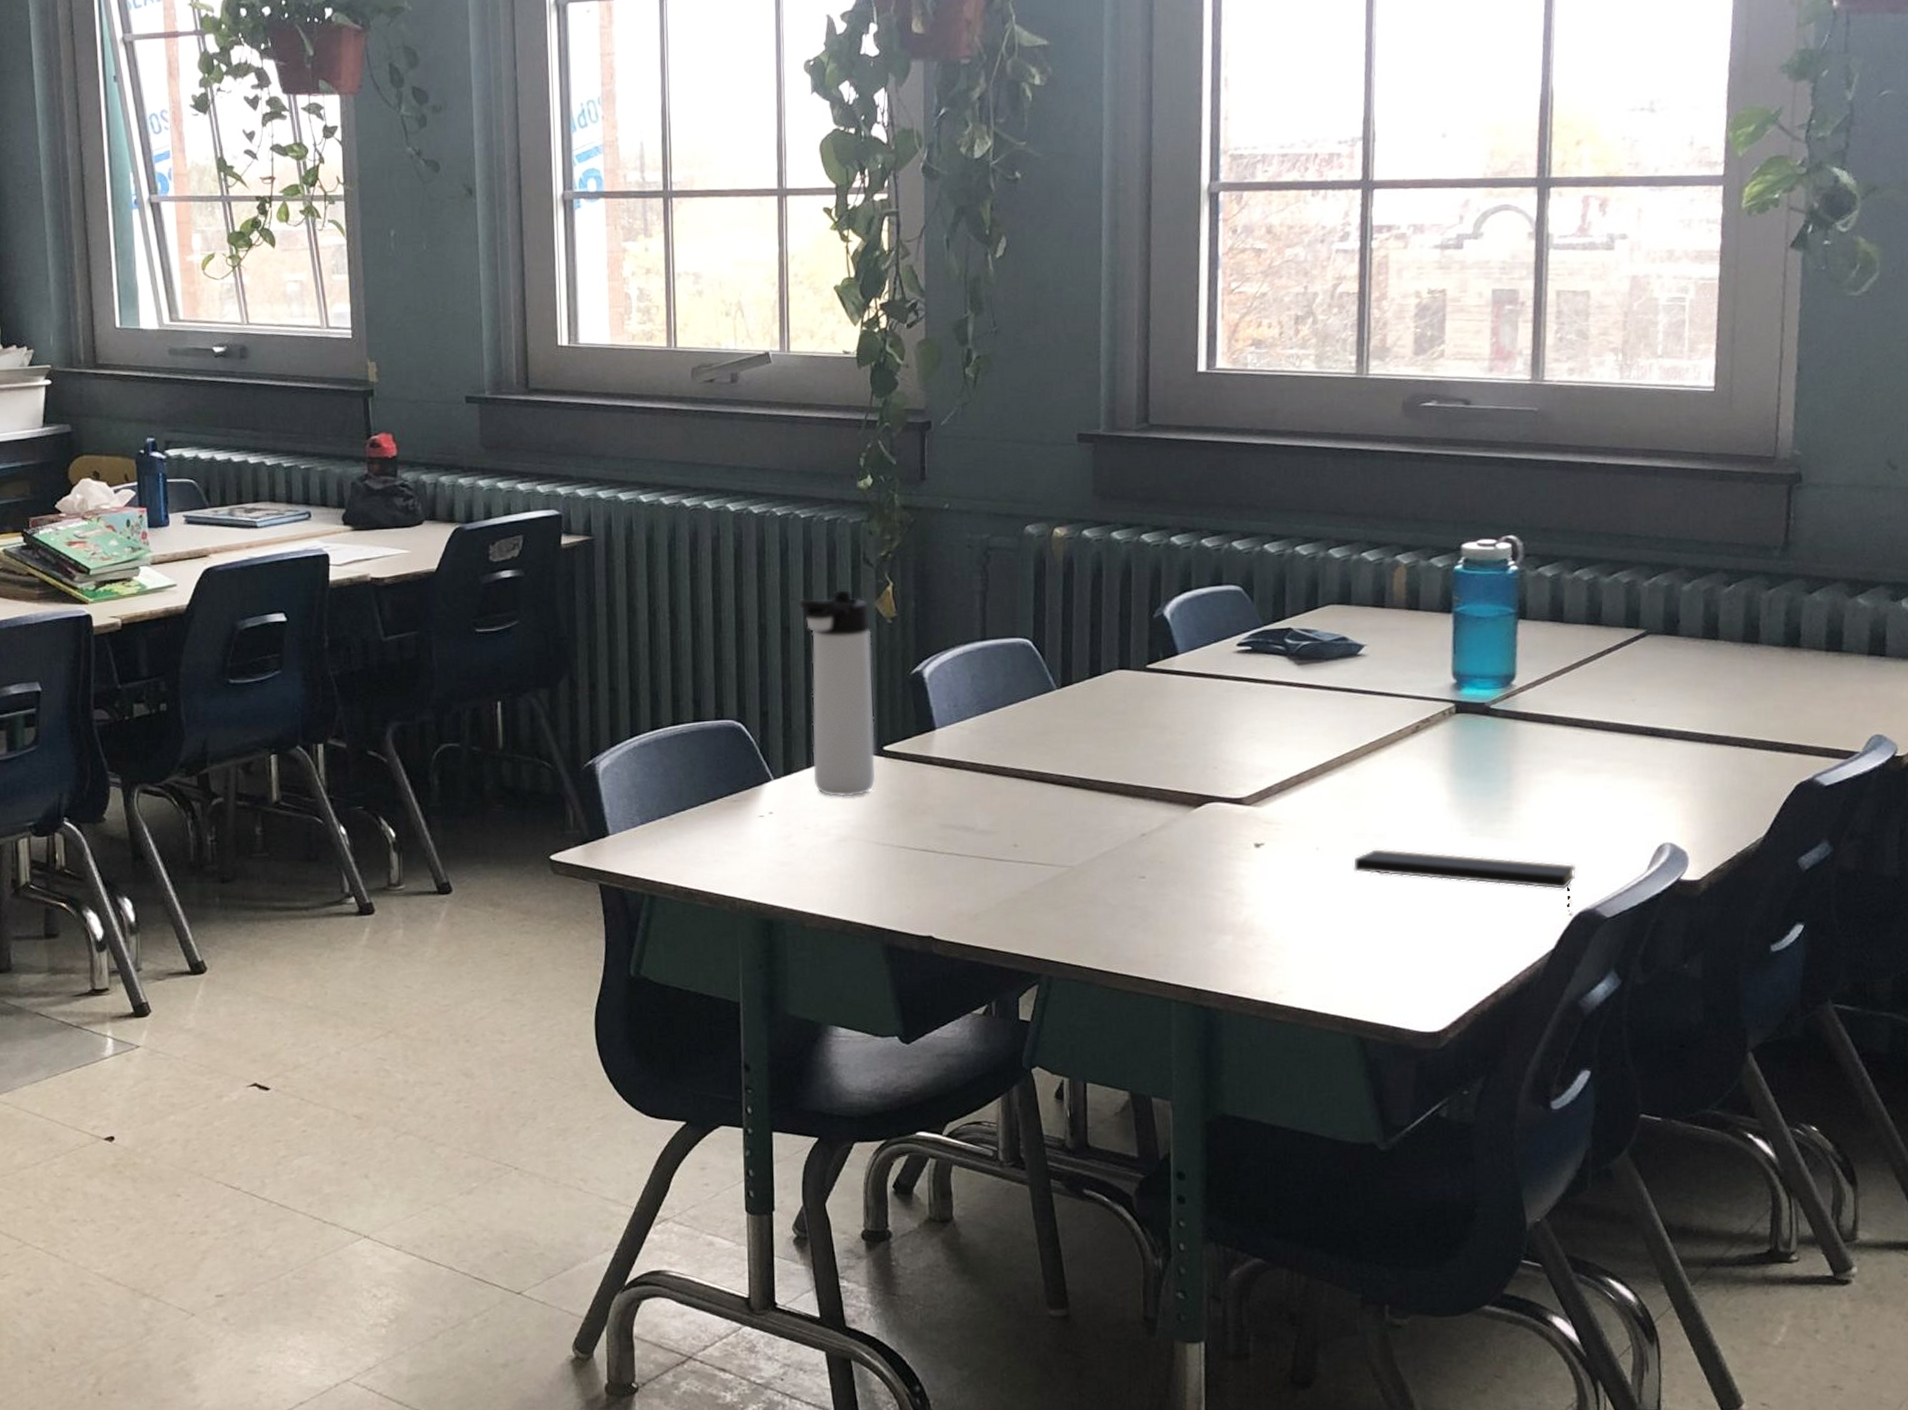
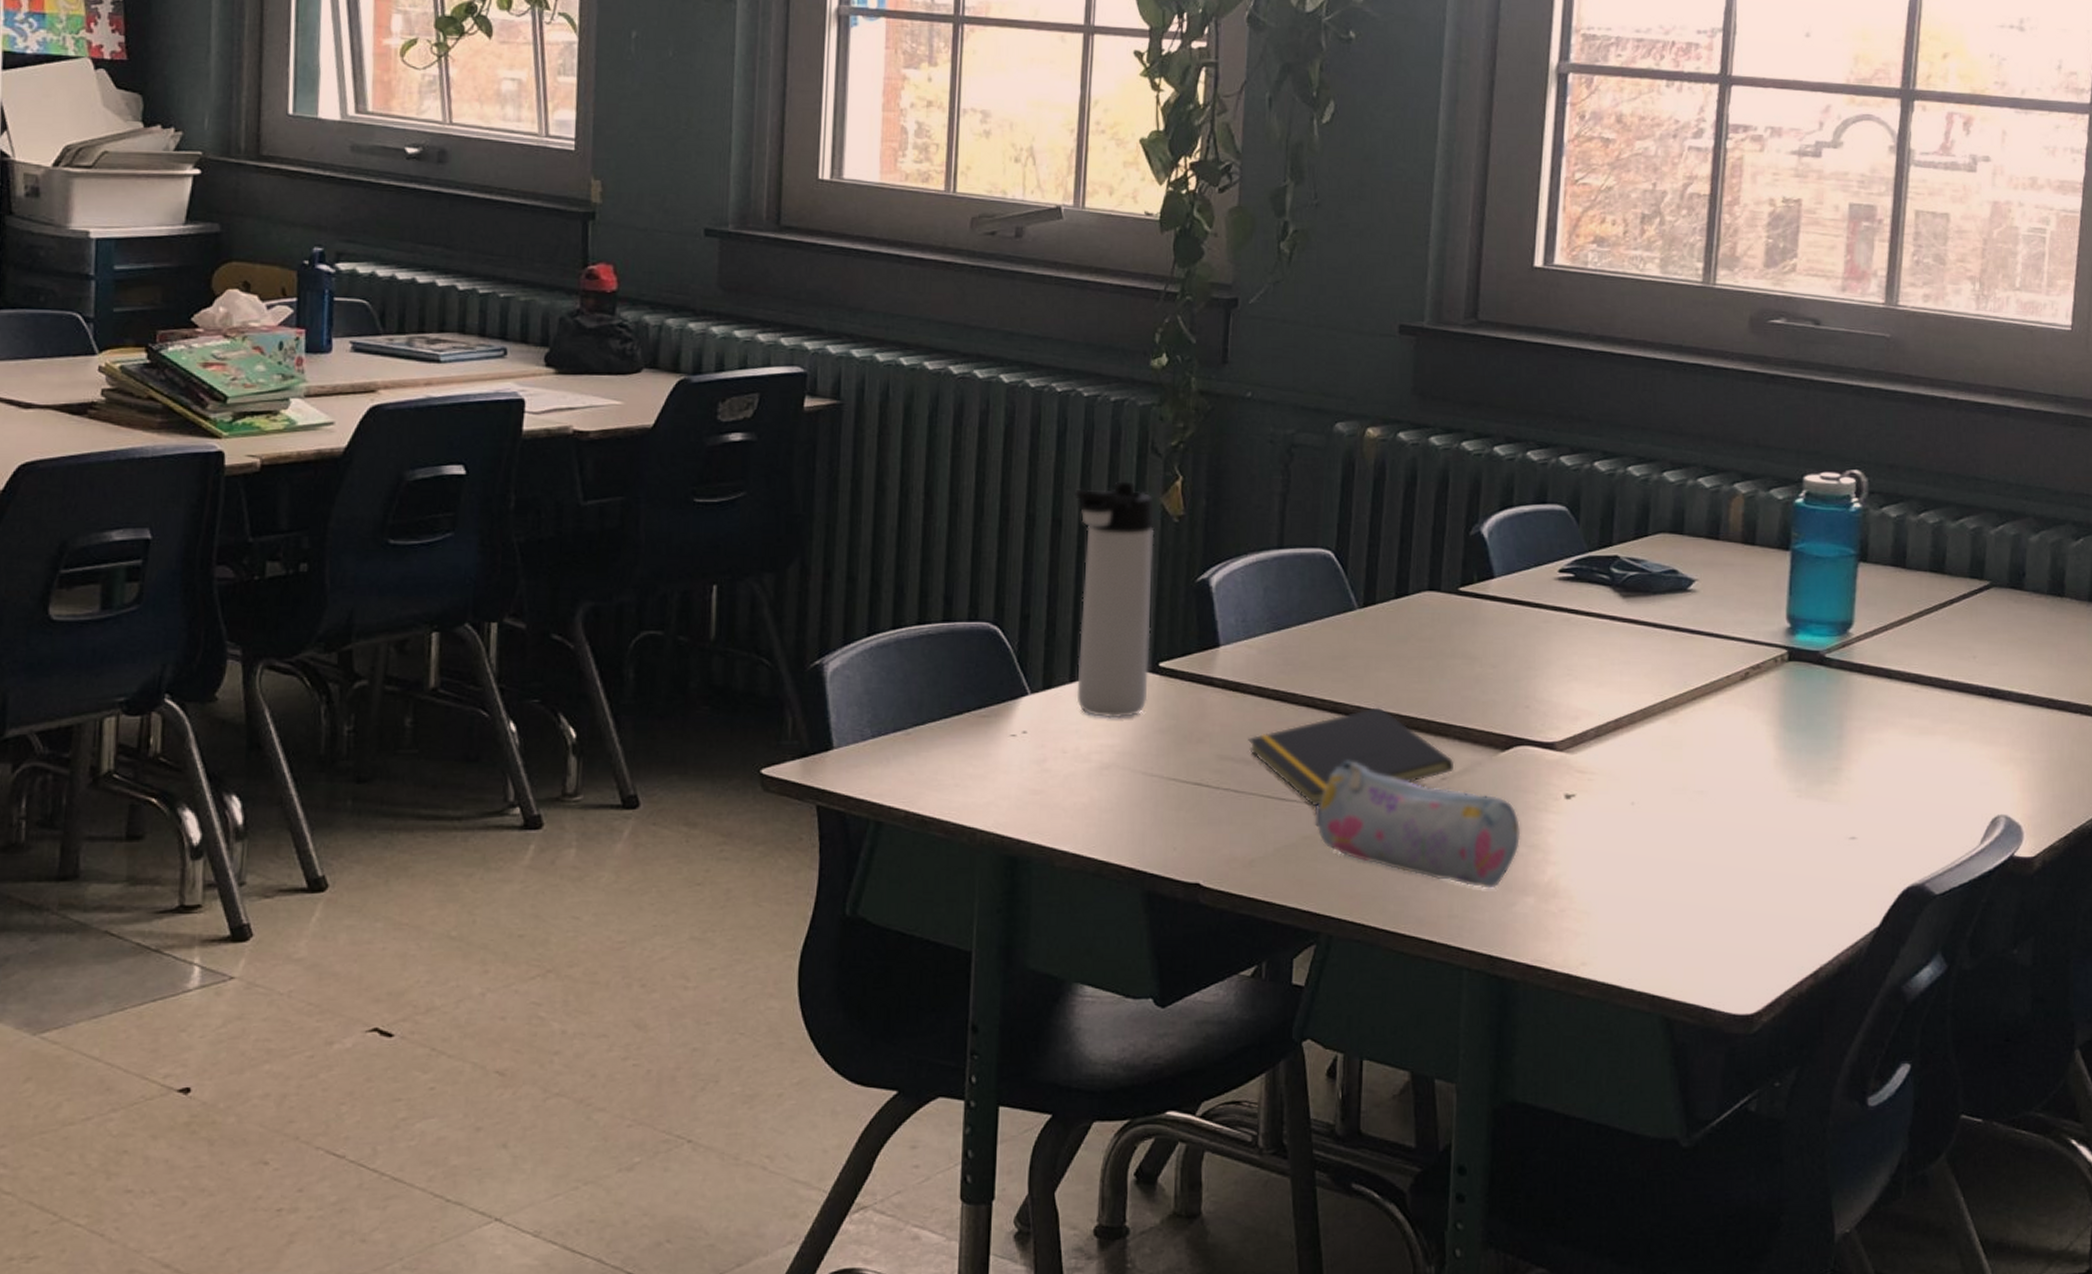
notepad: none [966,775,1152,864] -> present [1248,707,1455,806]
pencil case: none [1029,824,1216,930] -> present [1314,761,1520,889]
notepad: present [1354,849,1576,916] -> none [1671,807,1906,891]

